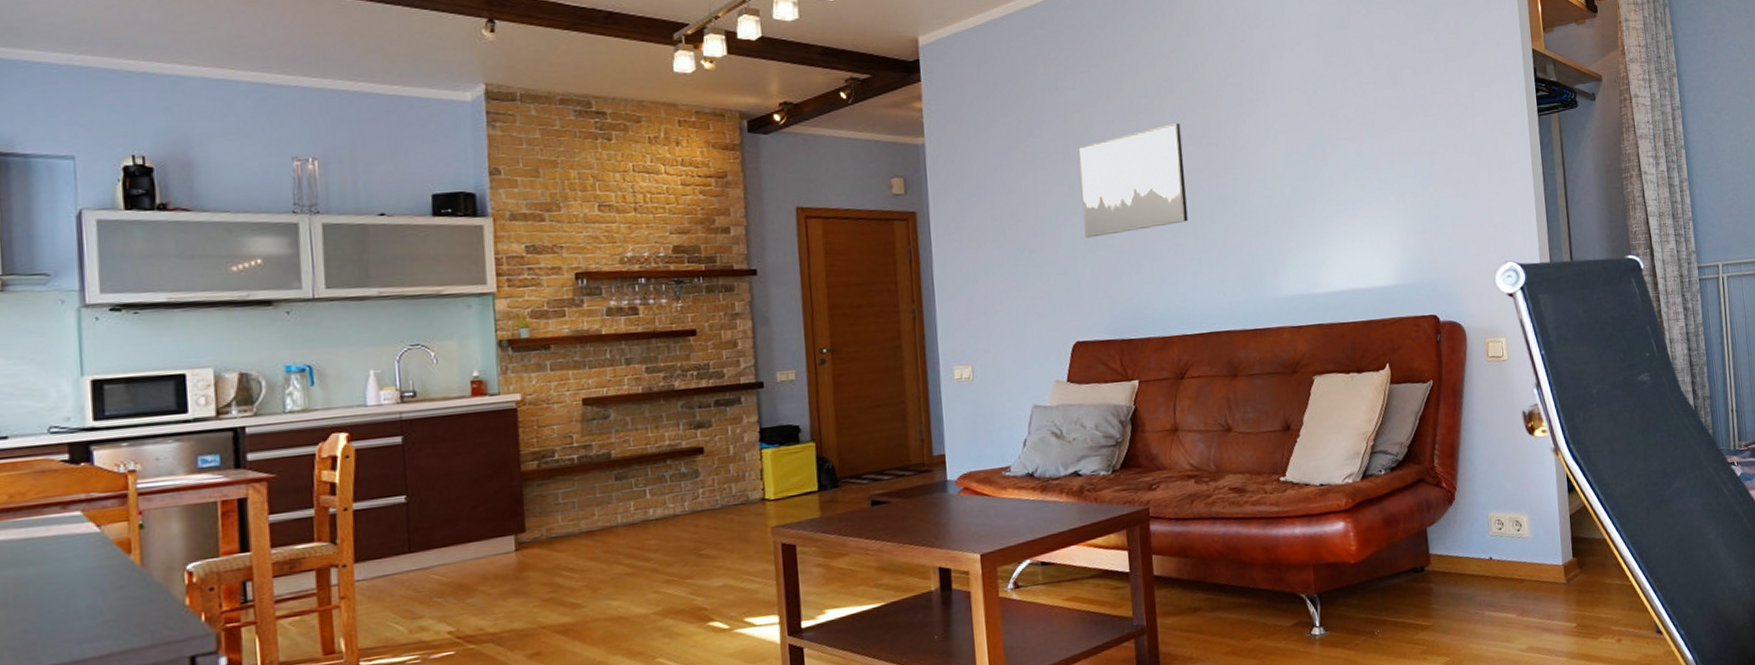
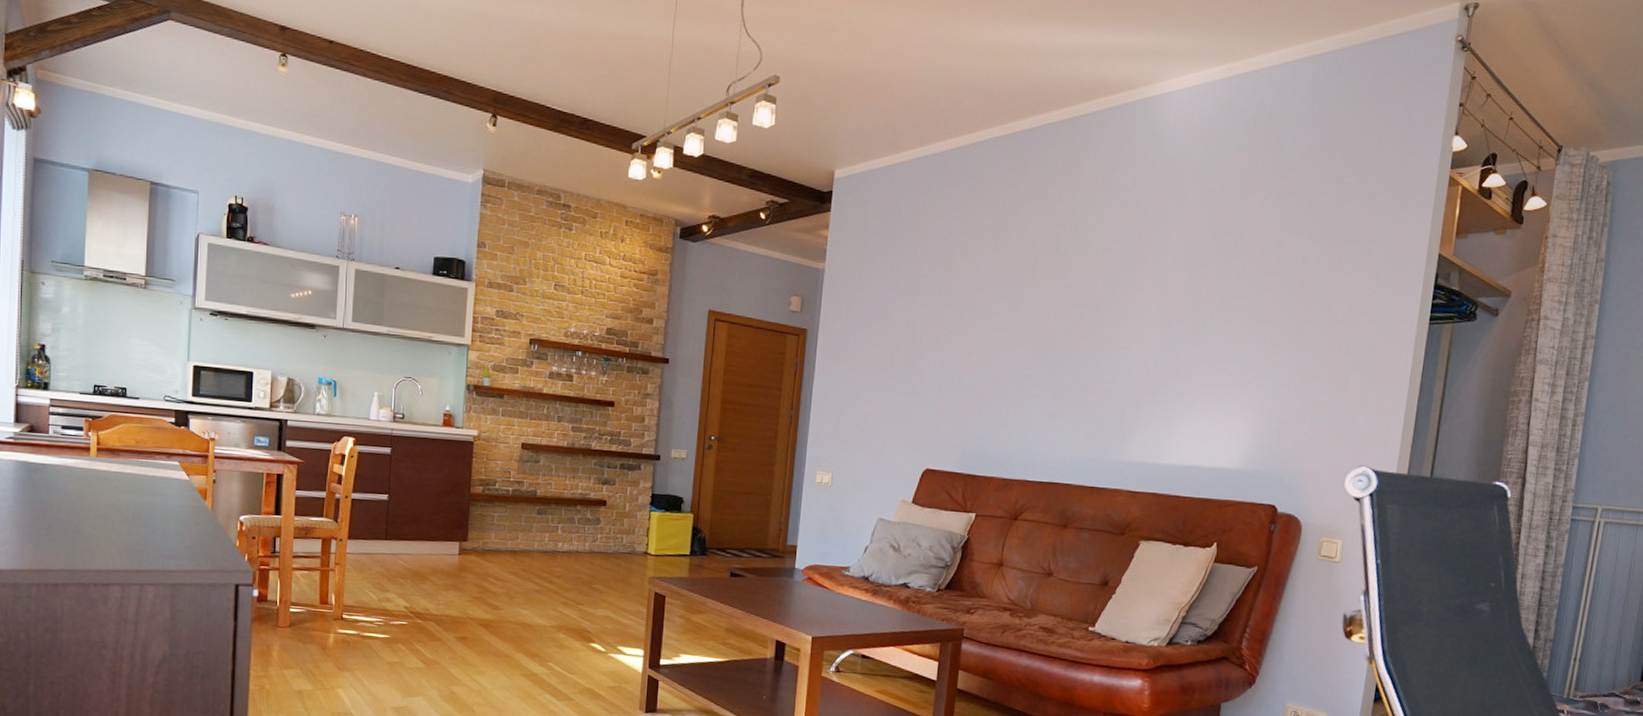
wall art: present [1078,123,1188,238] -> none [951,281,1059,377]

